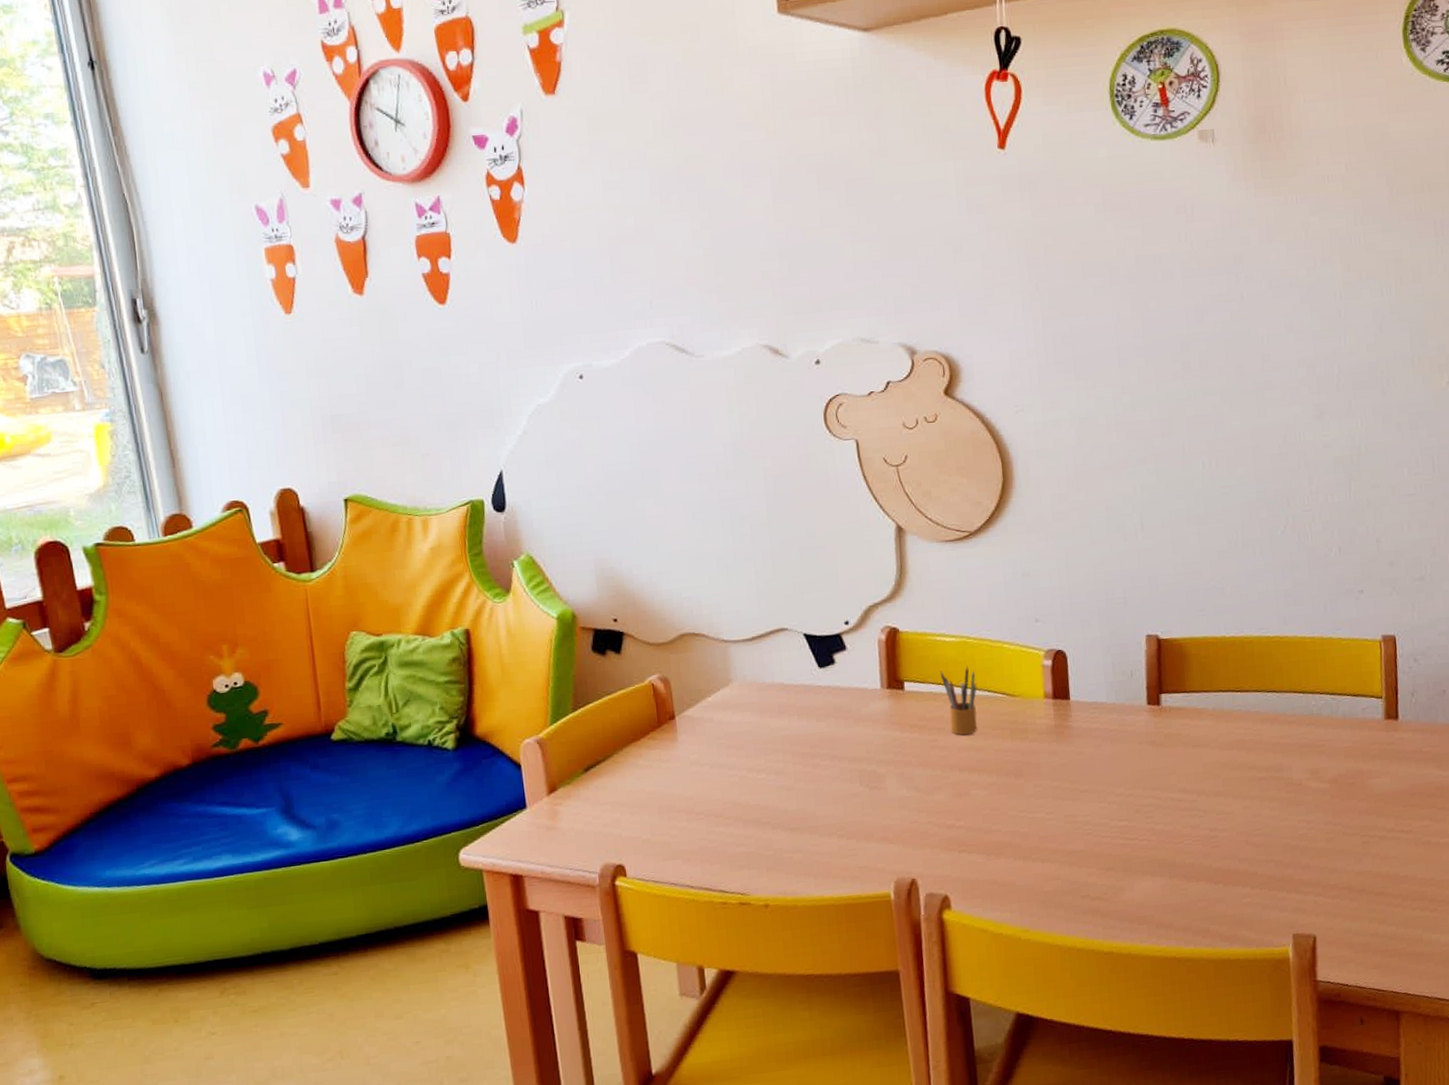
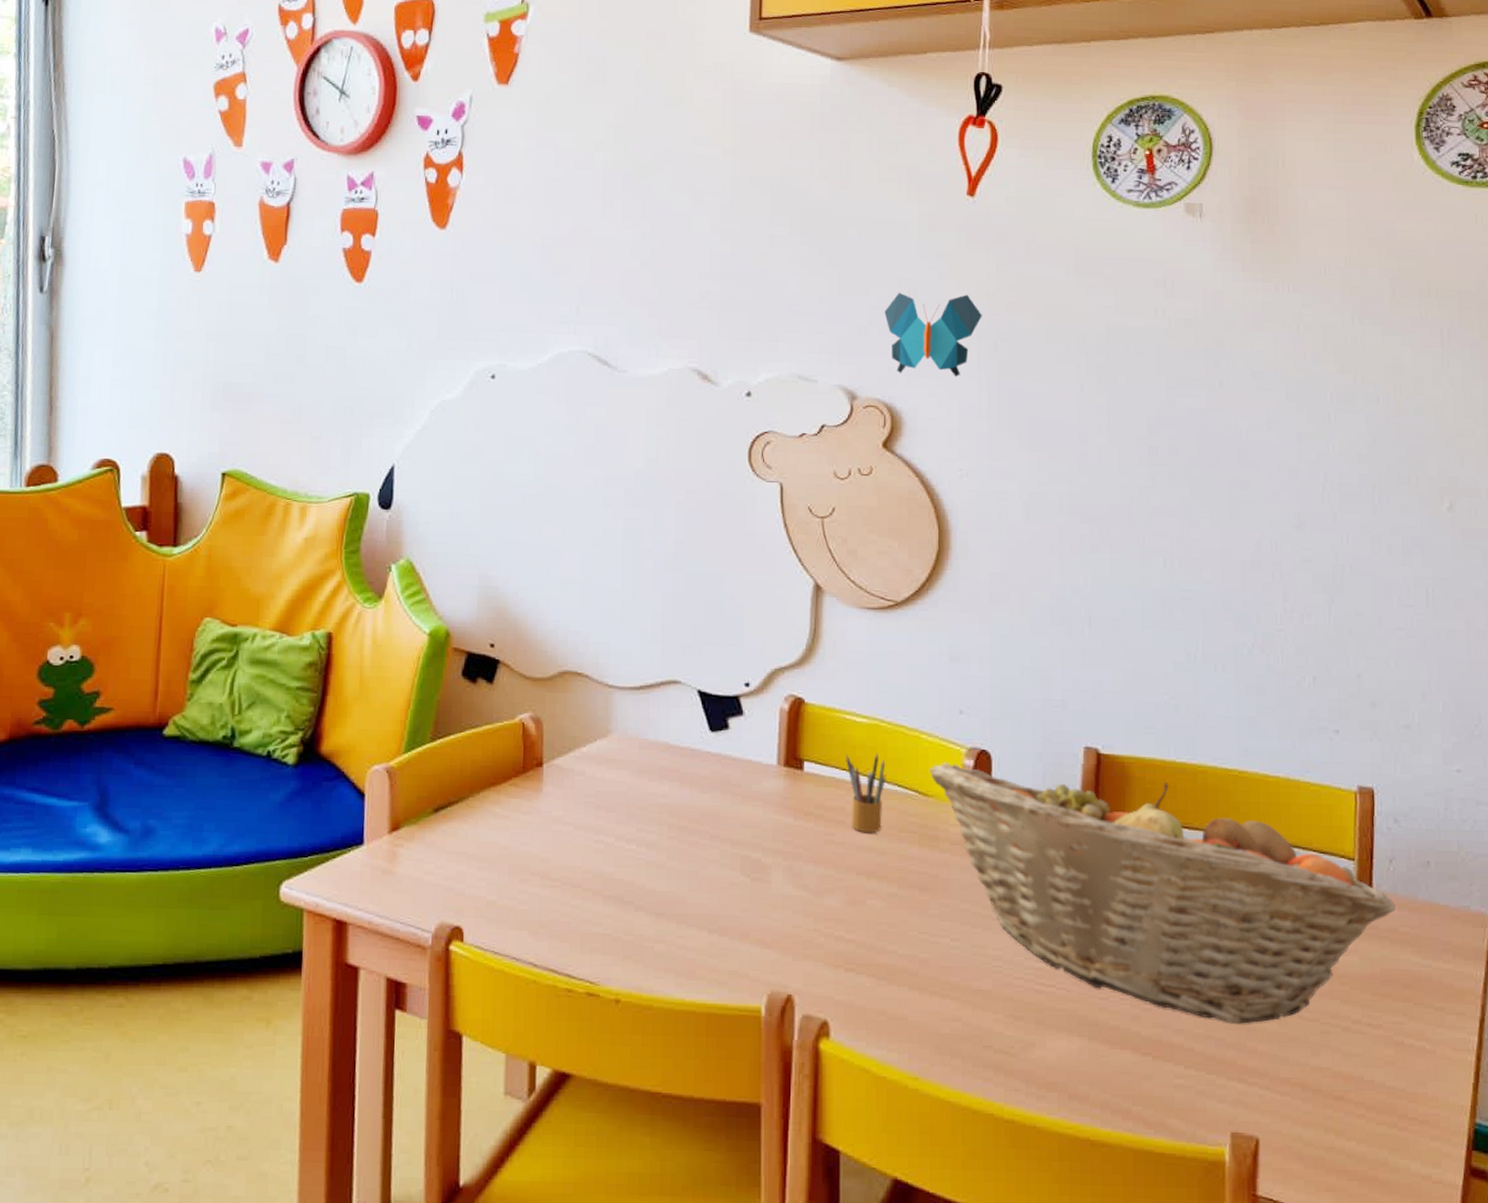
decorative butterfly: none [933,243,1023,325] -> present [884,292,982,378]
fruit basket: none [1013,655,1419,847] -> present [929,762,1396,1024]

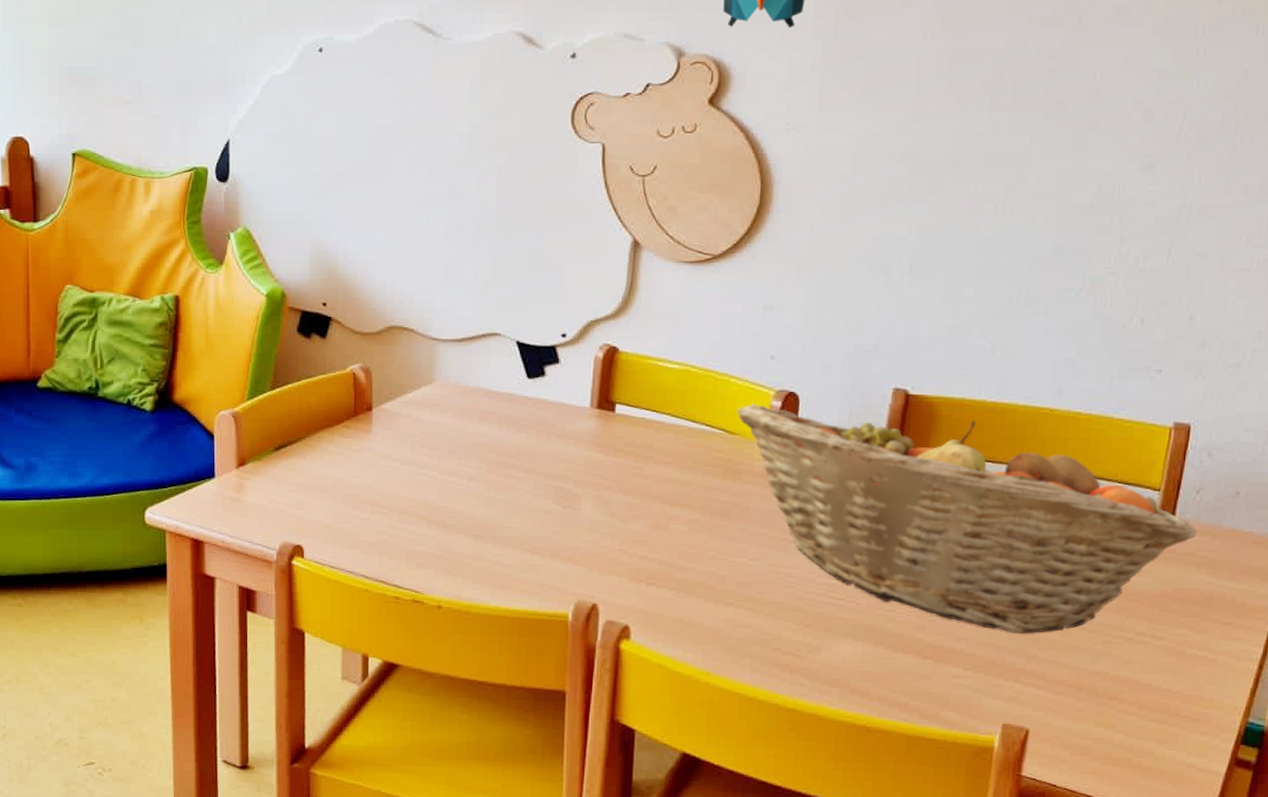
pencil box: present [846,753,886,833] -> none [656,396,695,467]

